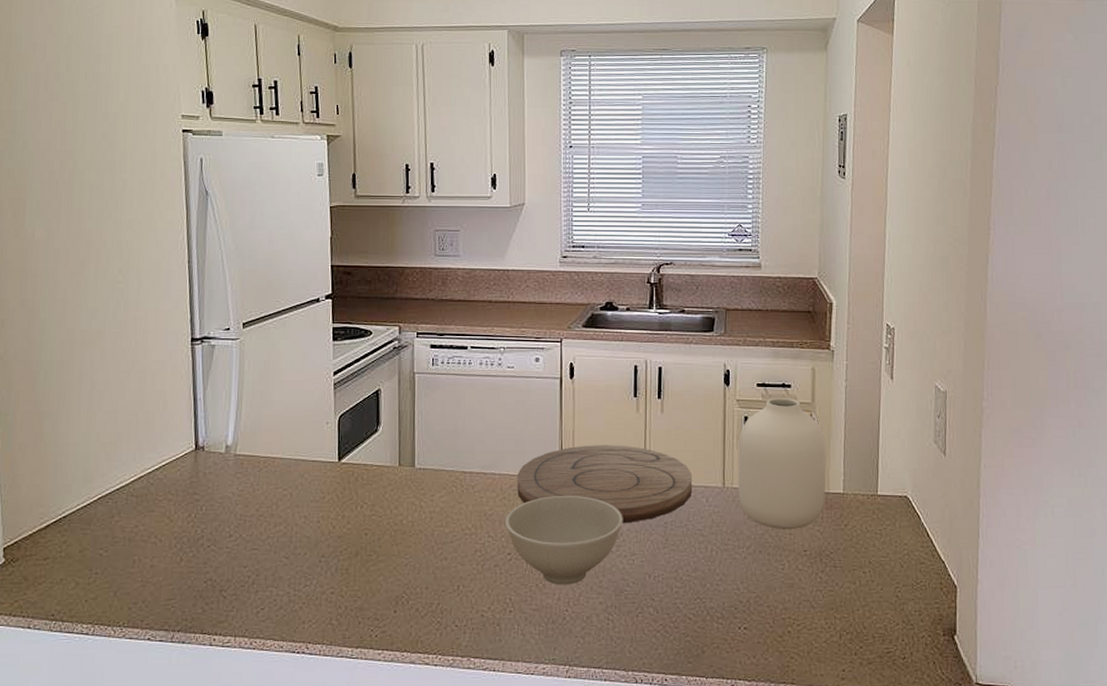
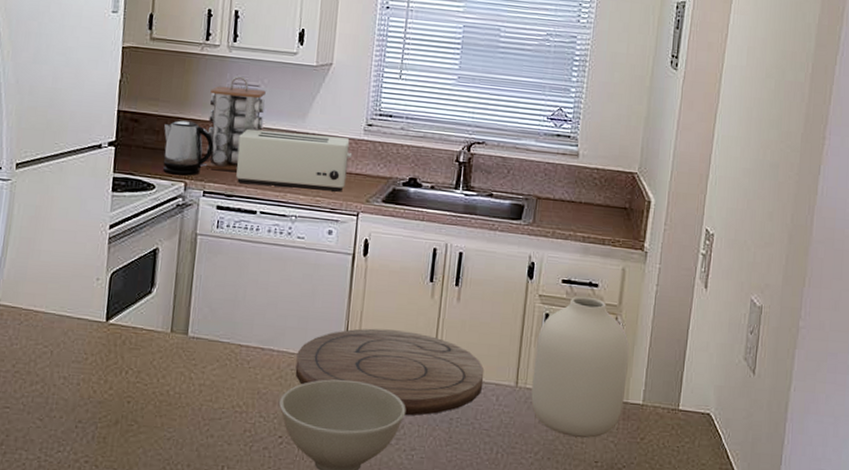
kettle: none [375,269,423,320] -> present [163,120,214,176]
spice rack: none [415,223,467,313] -> present [205,76,266,173]
toaster: none [445,271,551,322] -> present [236,128,353,192]

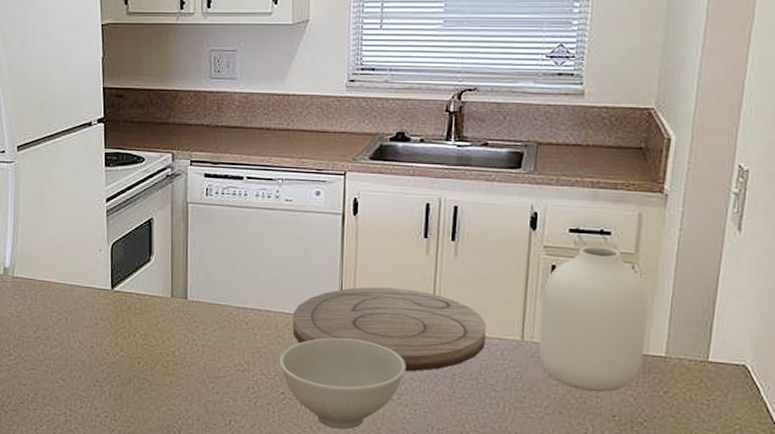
kettle: present [163,120,214,176] -> none [148,92,197,147]
spice rack: present [205,76,266,173] -> none [189,42,244,140]
toaster: present [236,128,353,192] -> none [220,95,336,152]

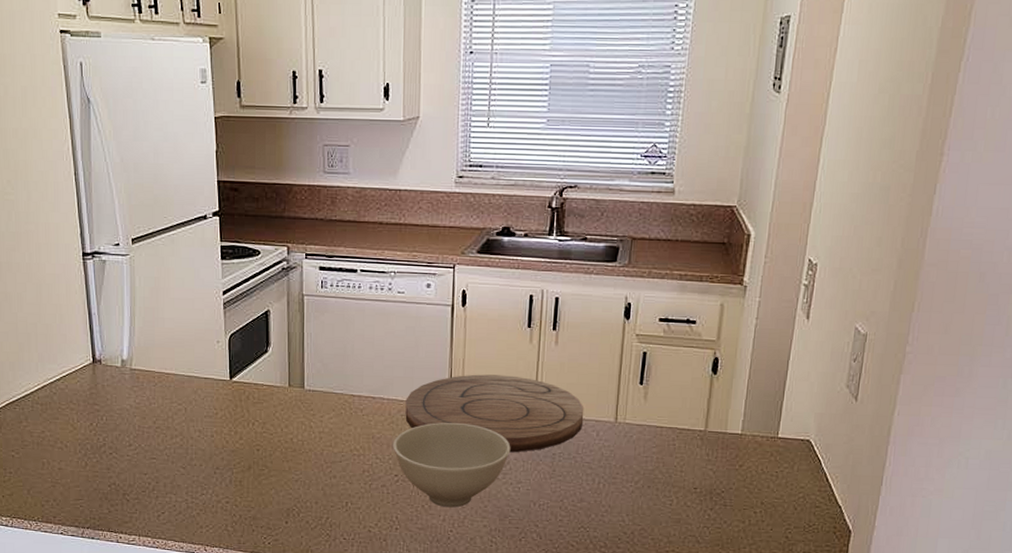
vase: present [539,245,650,392] -> none [630,333,729,467]

